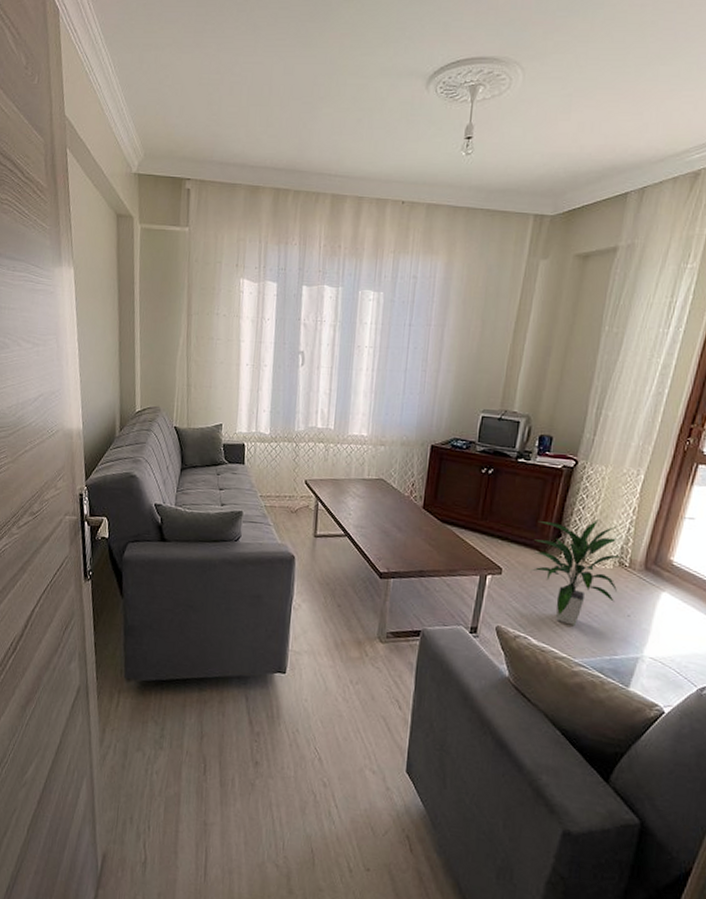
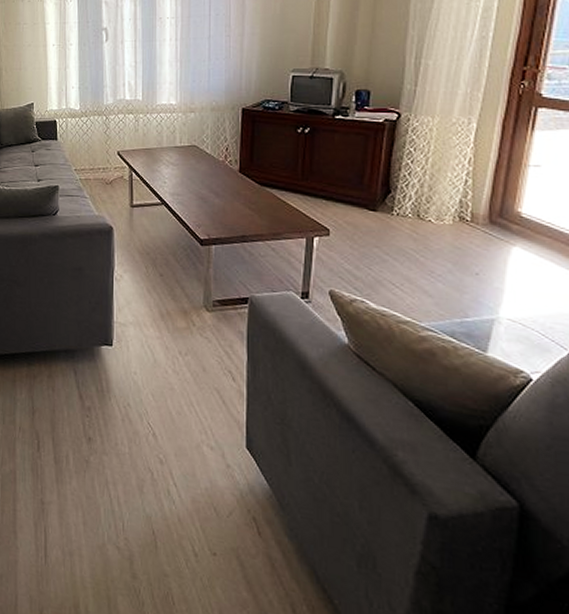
indoor plant: present [532,519,623,625] -> none [362,173,462,287]

